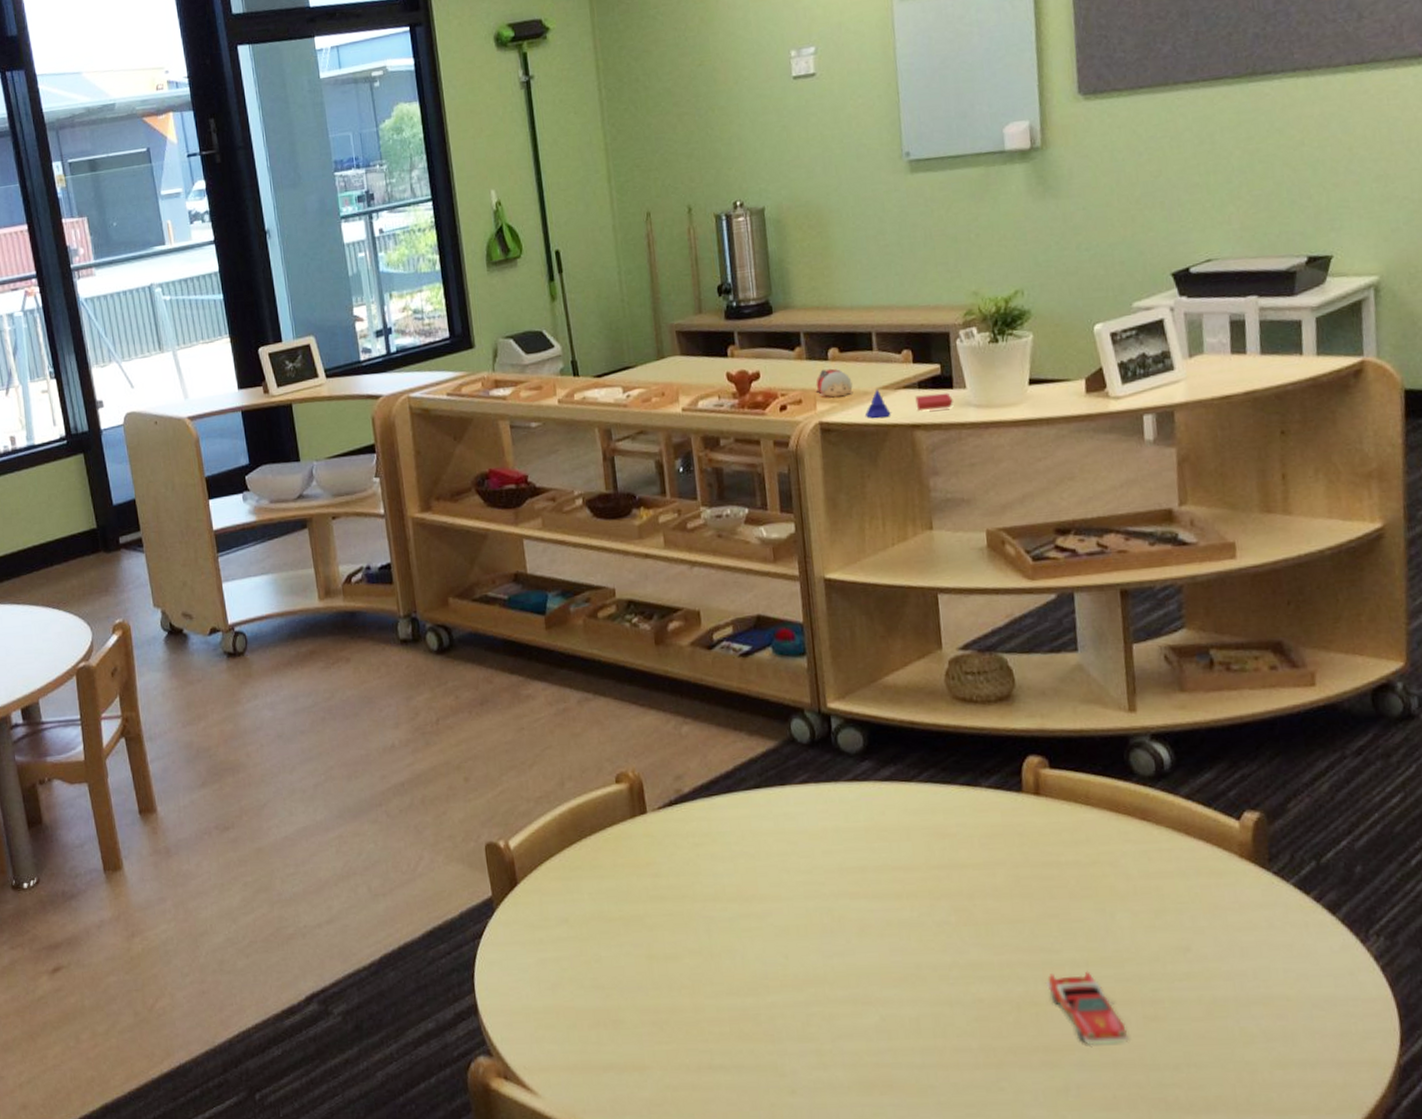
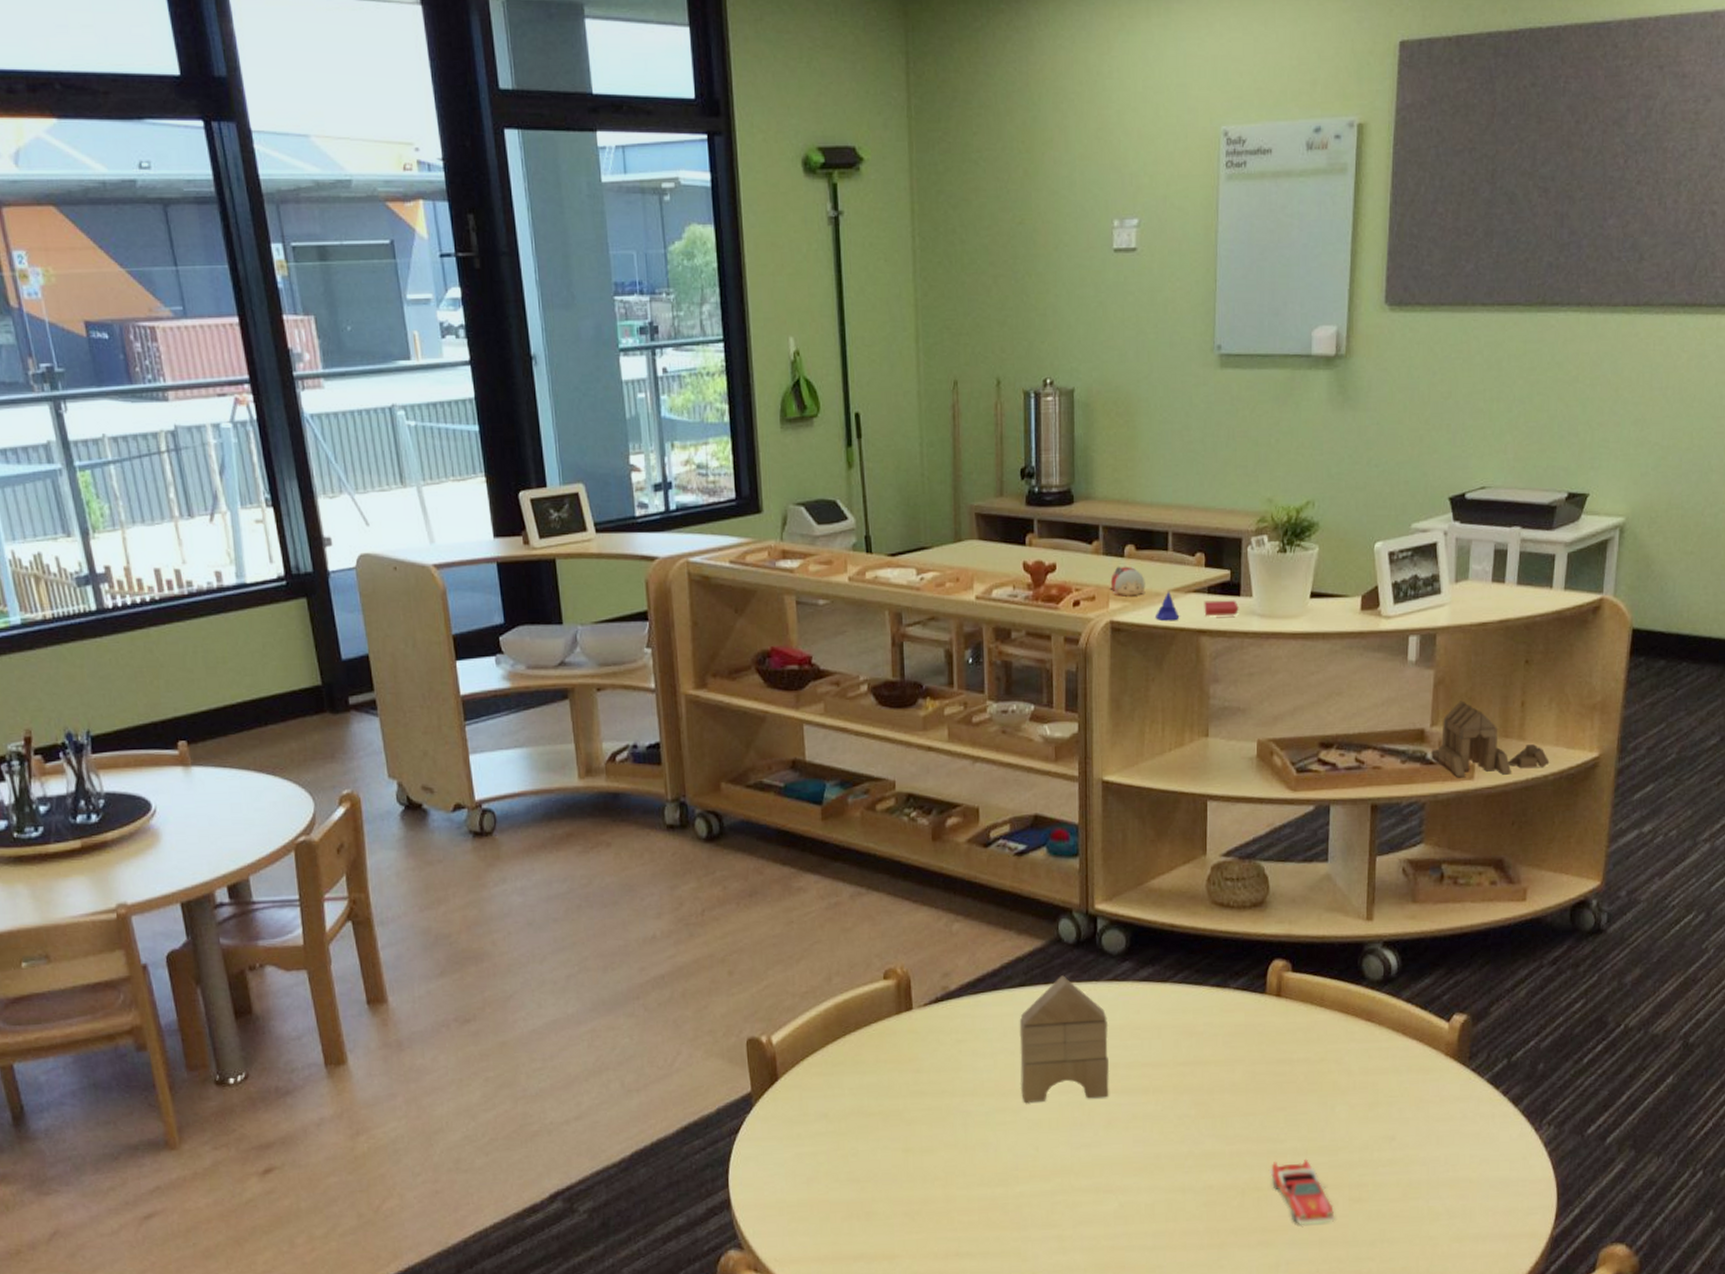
toy blocks: none [757,776,859,908] -> present [1019,975,1110,1103]
wooden blocks: none [1183,477,1324,557] -> present [1431,700,1550,777]

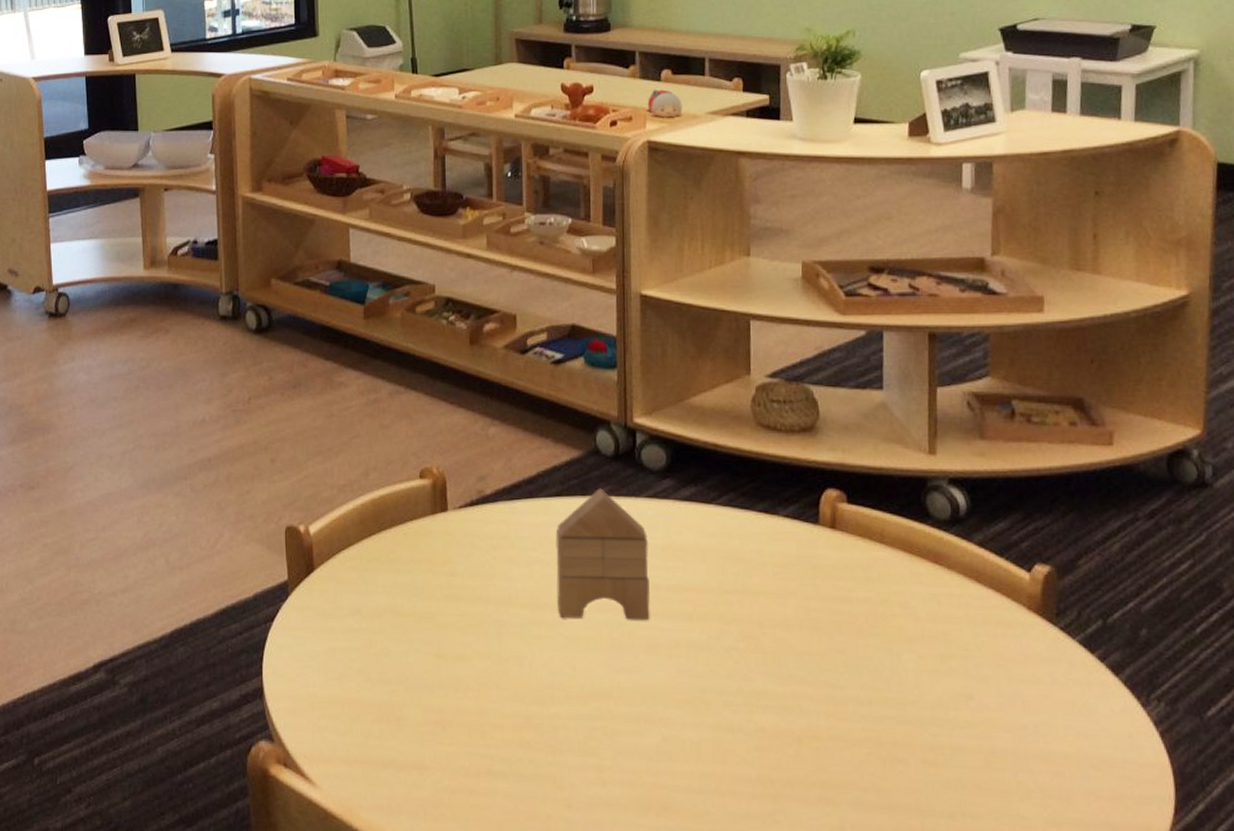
toy blocks: present [1156,591,1239,620] -> none [693,114,779,141]
toy car: present [1268,1159,1335,1225] -> none [827,709,906,786]
wooden blocks: present [1431,700,1550,777] -> none [993,230,1131,309]

